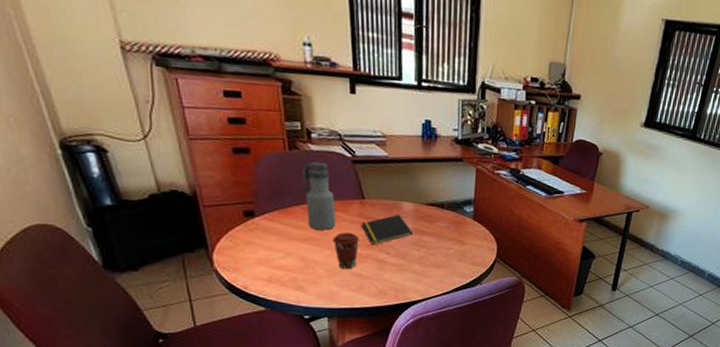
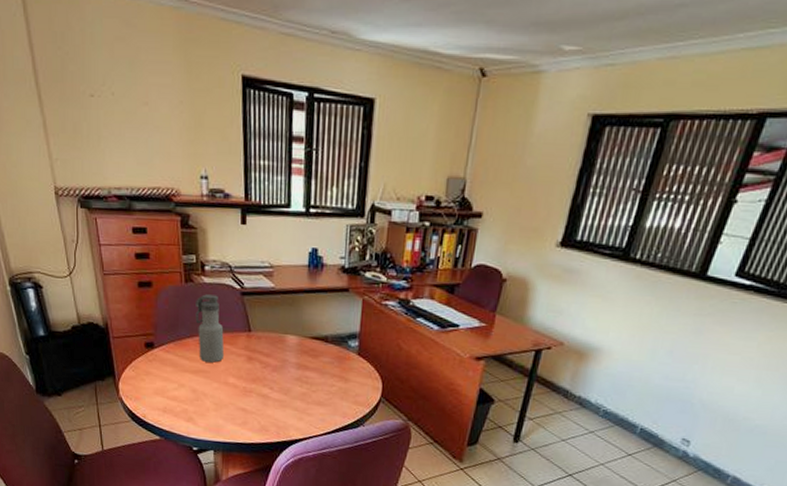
coffee cup: present [332,232,359,269] -> none [220,365,245,403]
notepad: present [361,214,414,245] -> none [247,347,297,380]

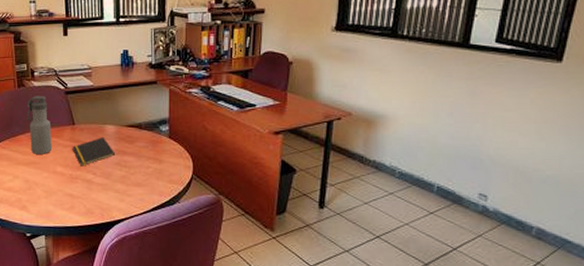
notepad: none [247,347,297,380] -> present [72,136,116,167]

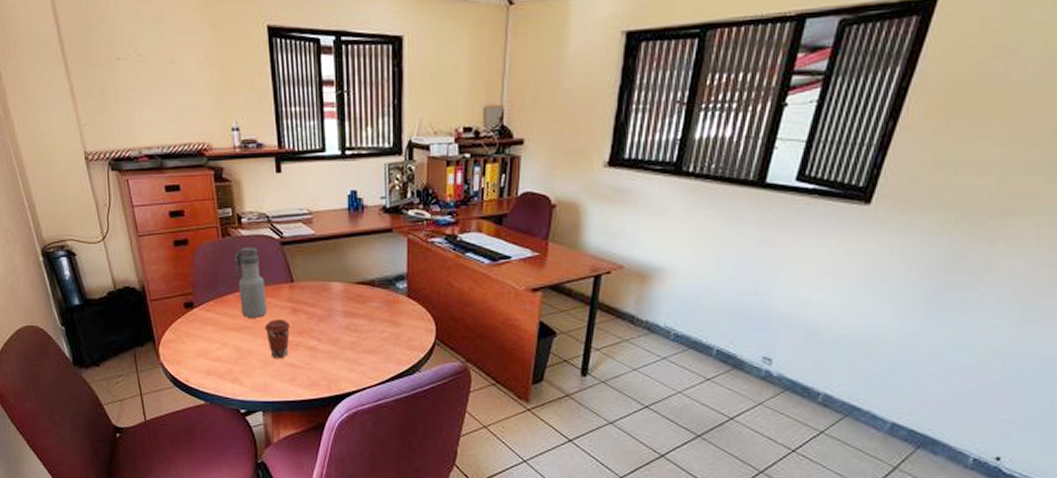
coffee cup: none [49,156,70,189] -> present [264,319,290,358]
notepad: present [72,136,116,167] -> none [291,296,344,332]

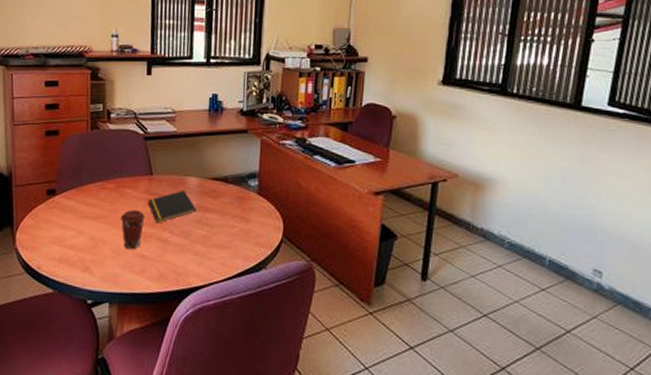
water bottle: present [234,247,268,318] -> none [98,140,126,208]
notepad: none [291,296,344,332] -> present [147,189,197,223]

